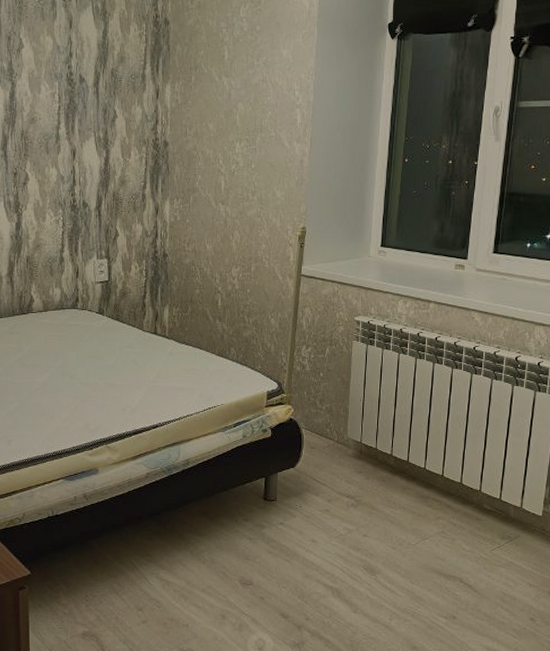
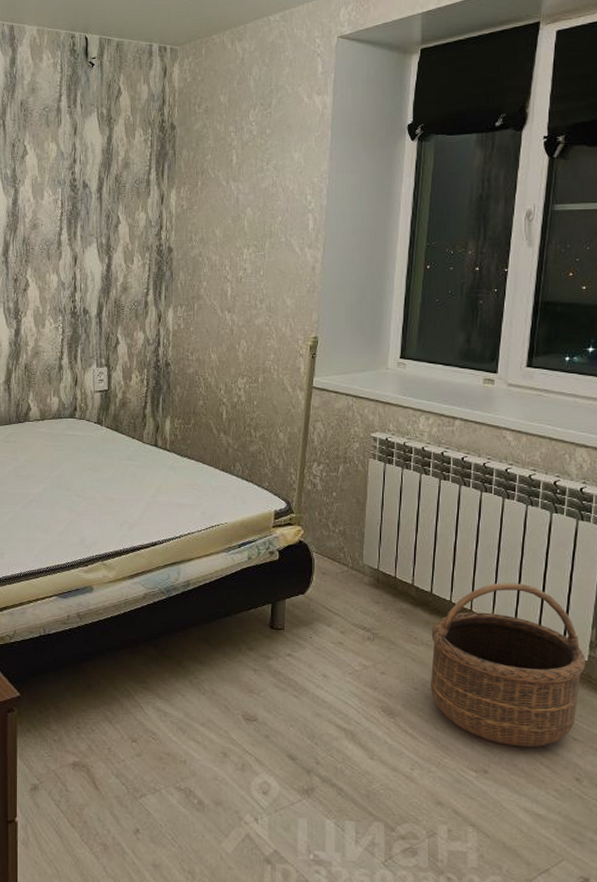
basket: none [406,449,541,594] -> present [430,582,586,747]

